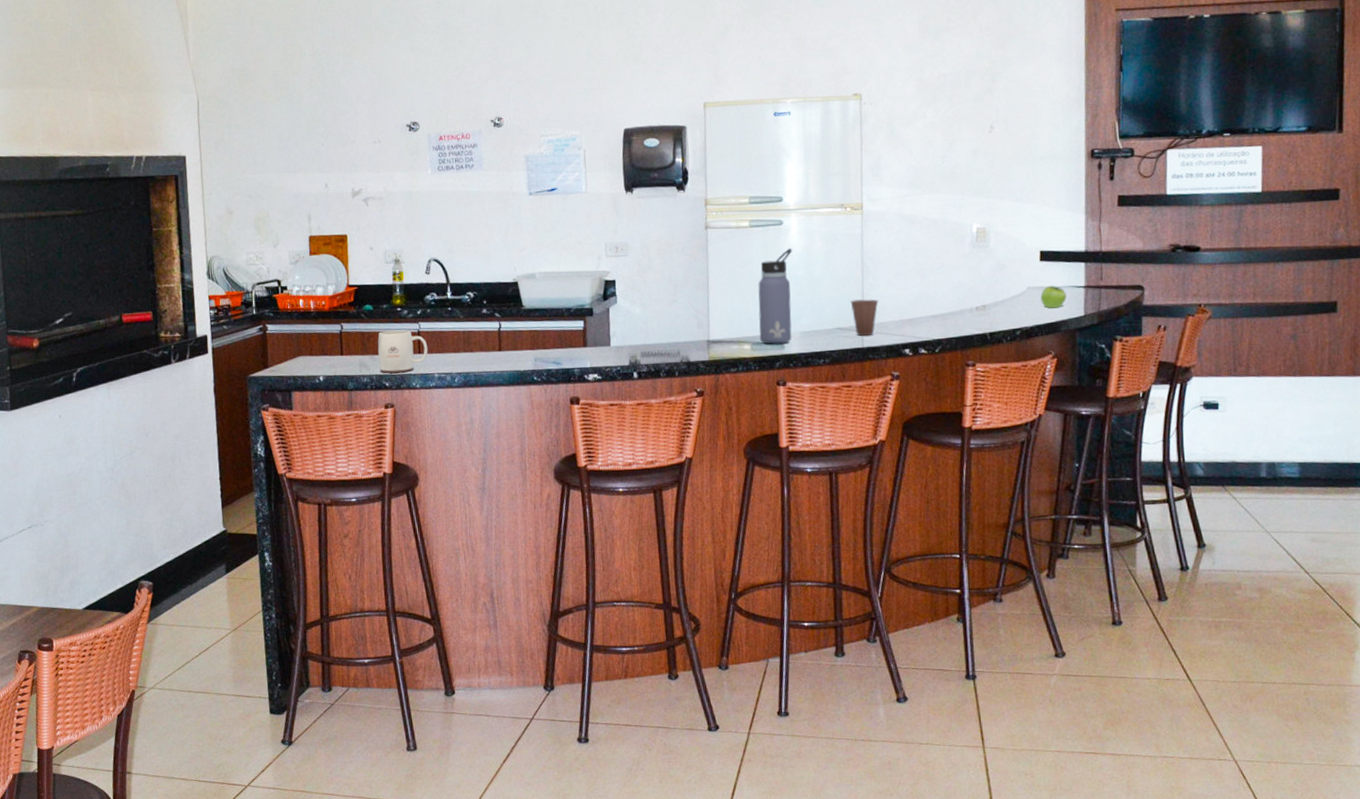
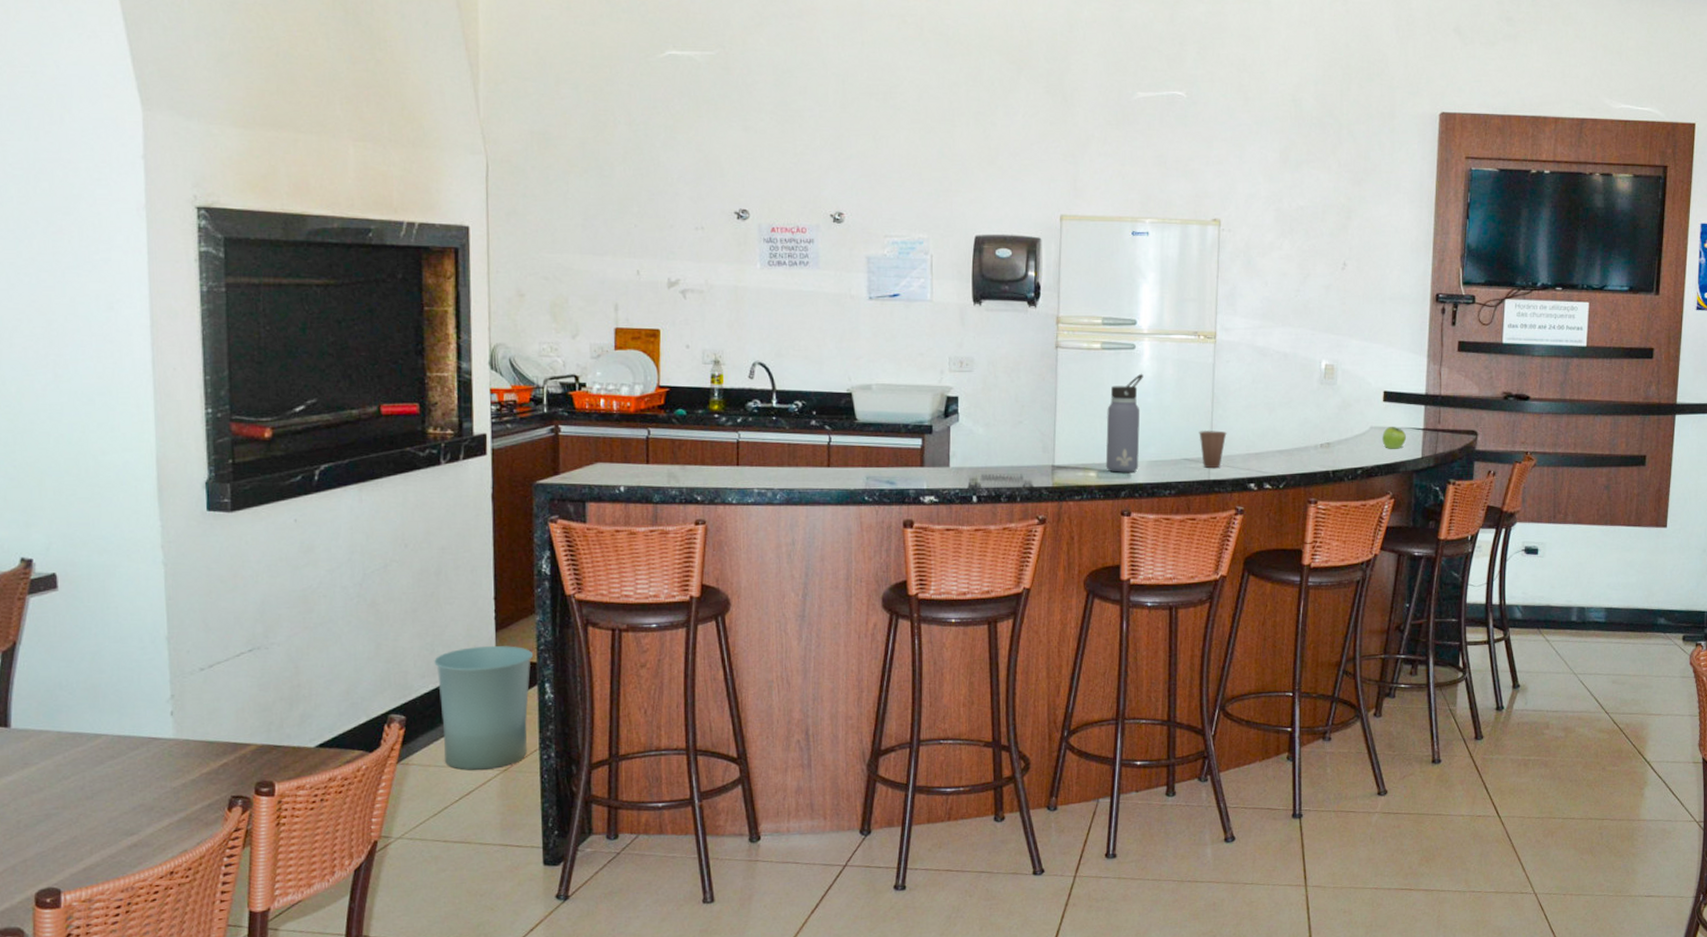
waste bin: none [173,520,254,629] -> present [434,645,534,770]
mug: present [377,329,428,374] -> none [689,439,748,487]

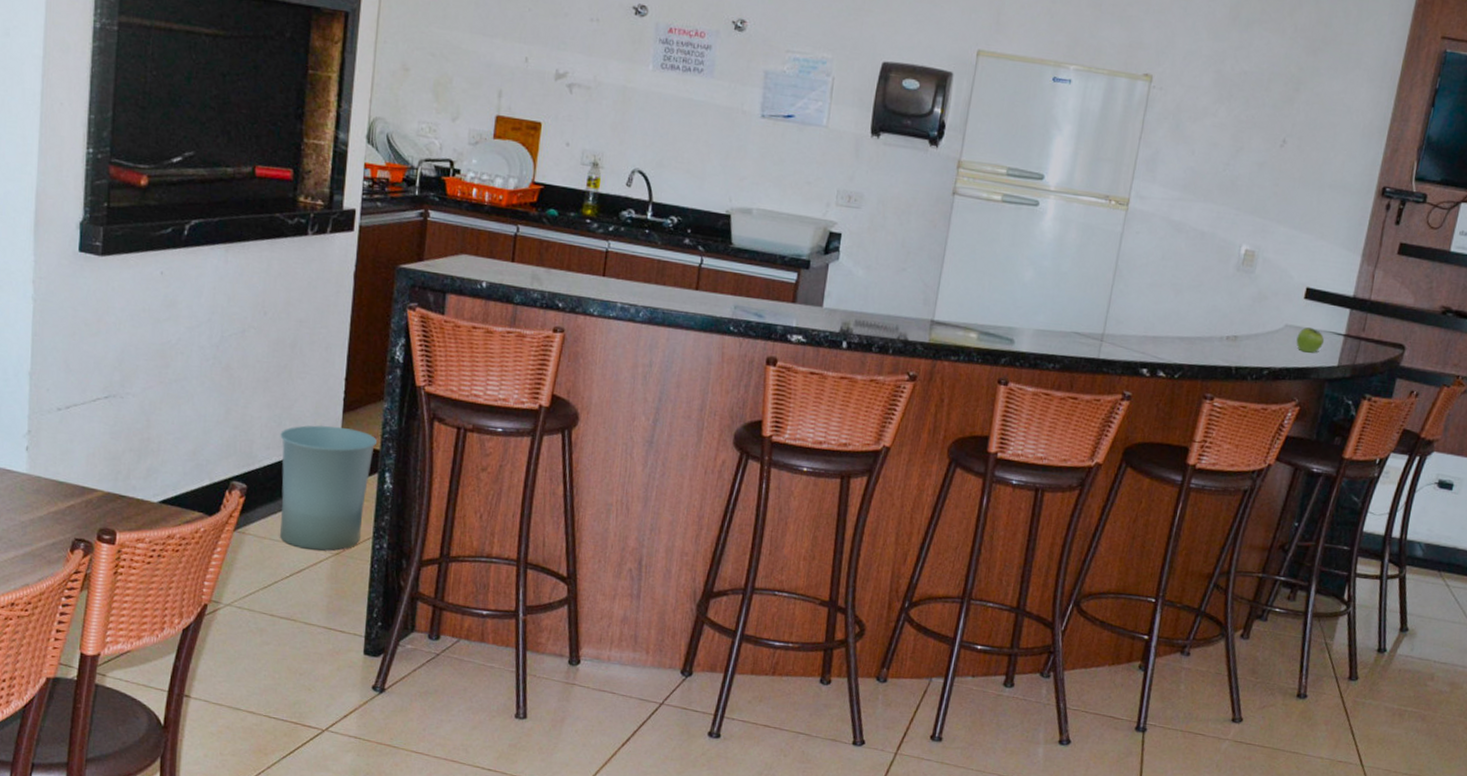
water bottle: present [1105,373,1143,473] -> none [988,233,1043,339]
cup: present [1199,430,1227,468] -> none [1093,303,1125,347]

